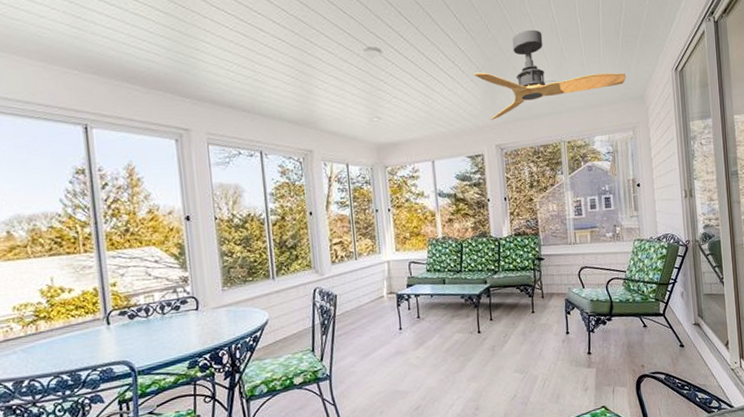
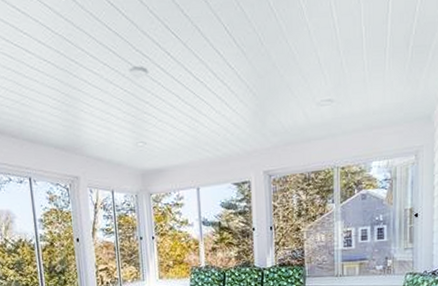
ceiling fan: present [474,29,626,120] -> none [243,41,413,144]

